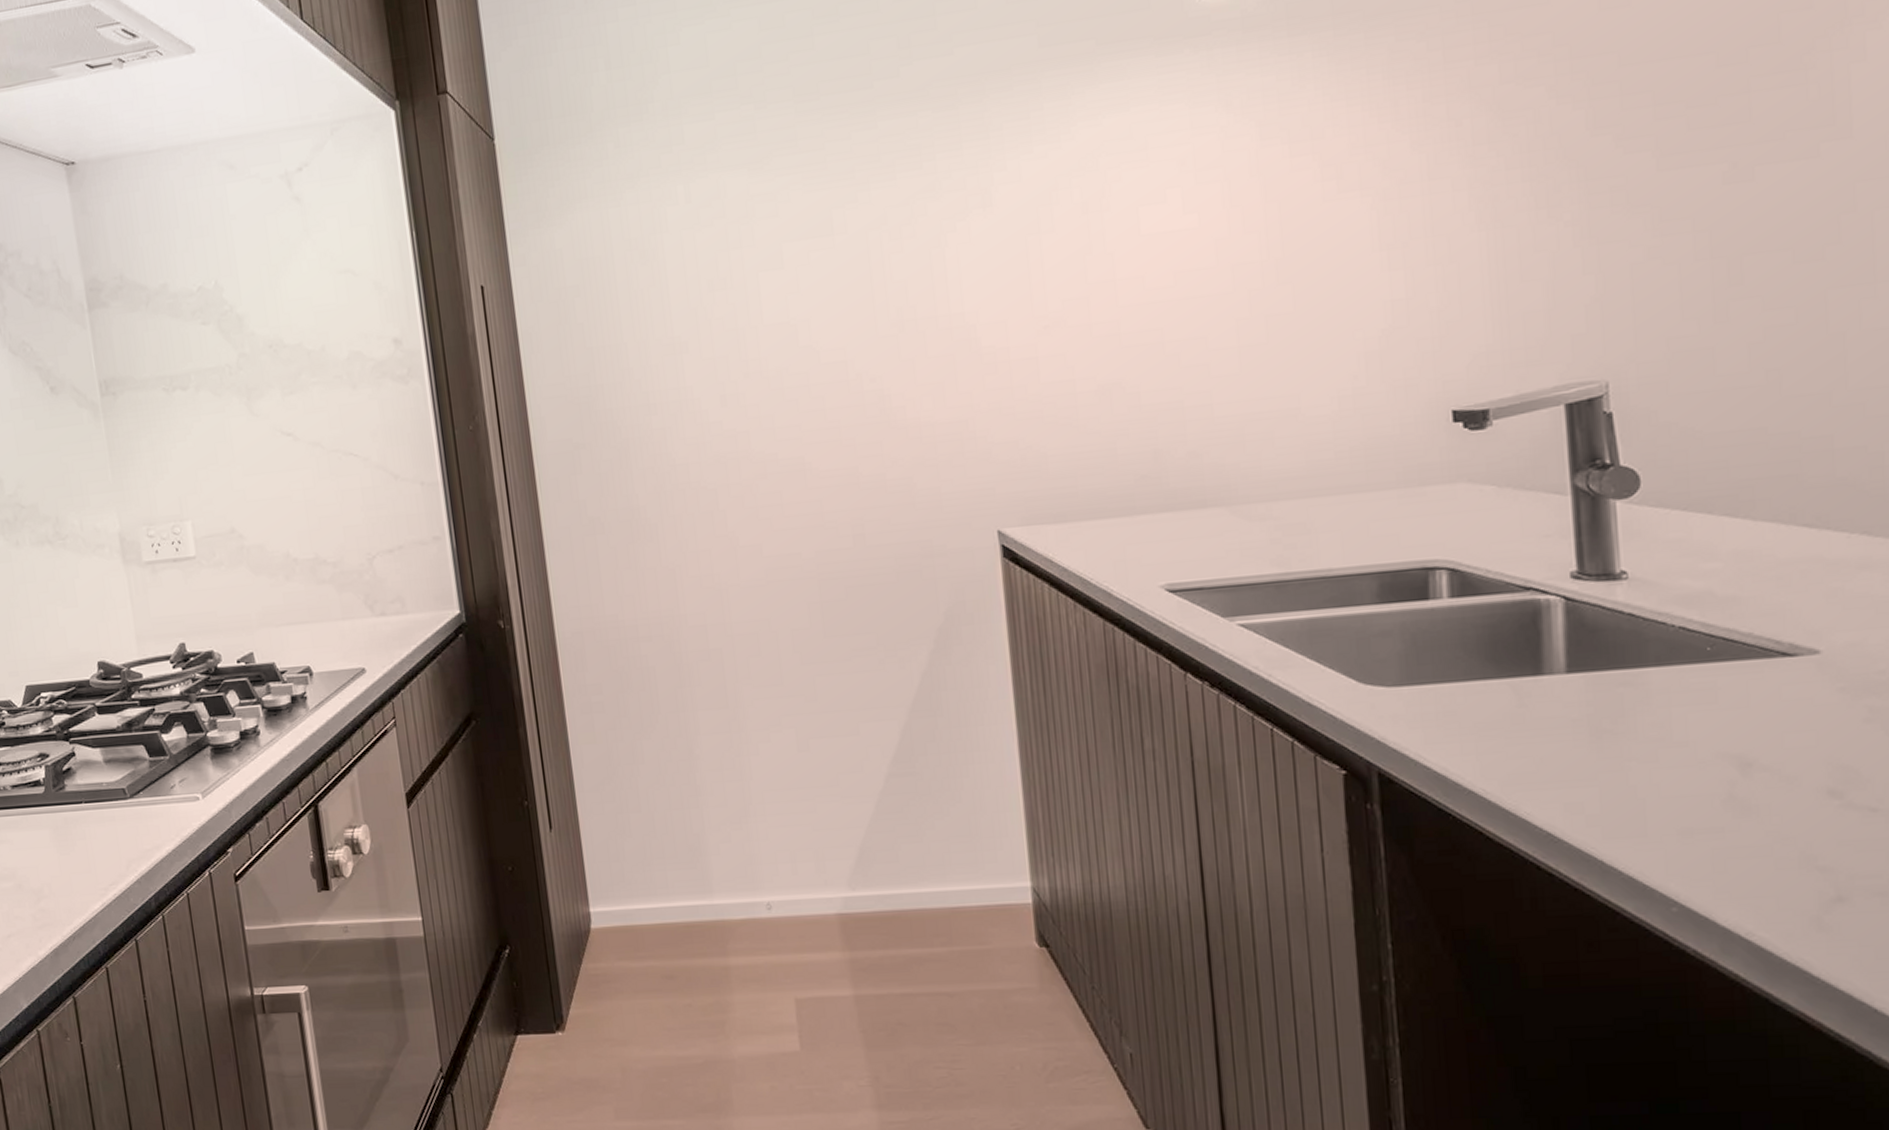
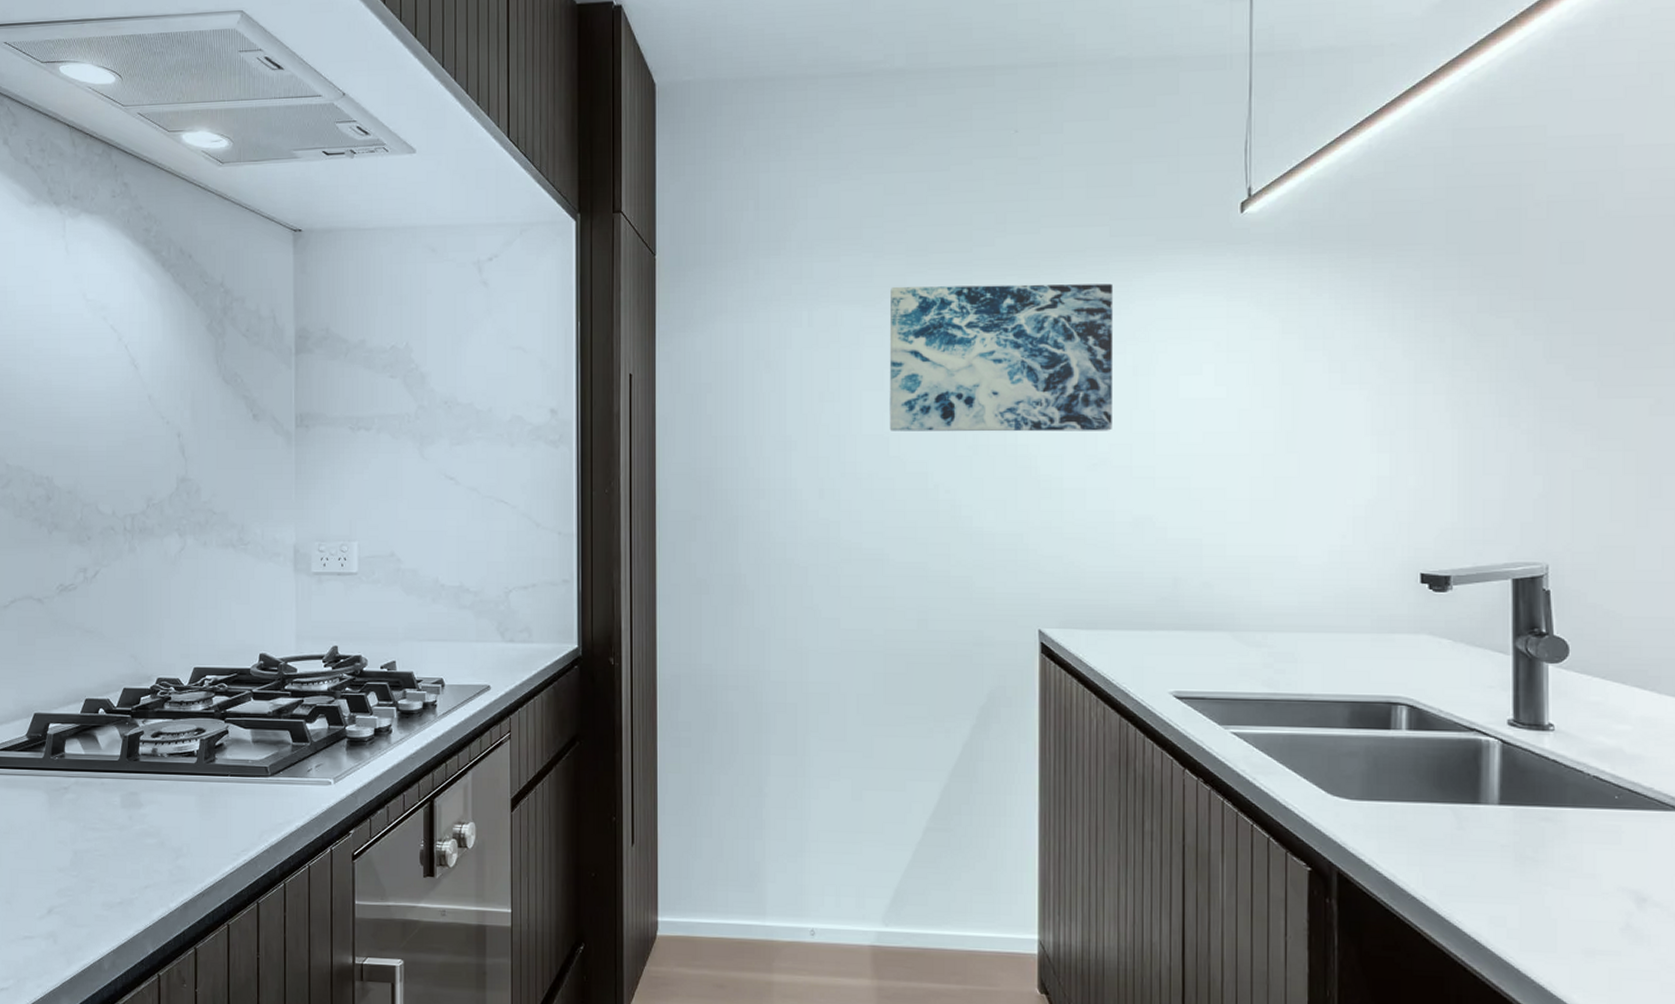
wall art: none [779,105,1063,317] -> present [889,283,1114,432]

